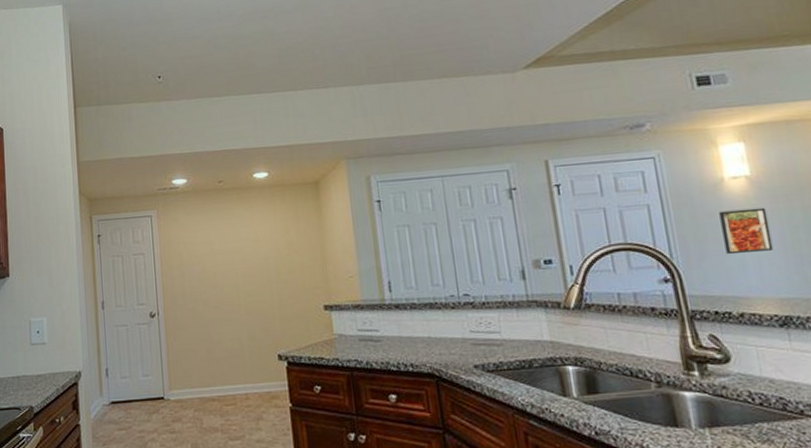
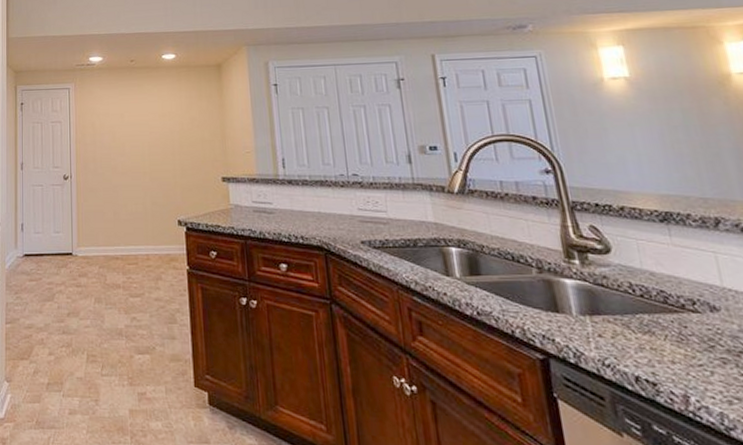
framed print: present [719,207,774,255] -> none [599,107,653,151]

